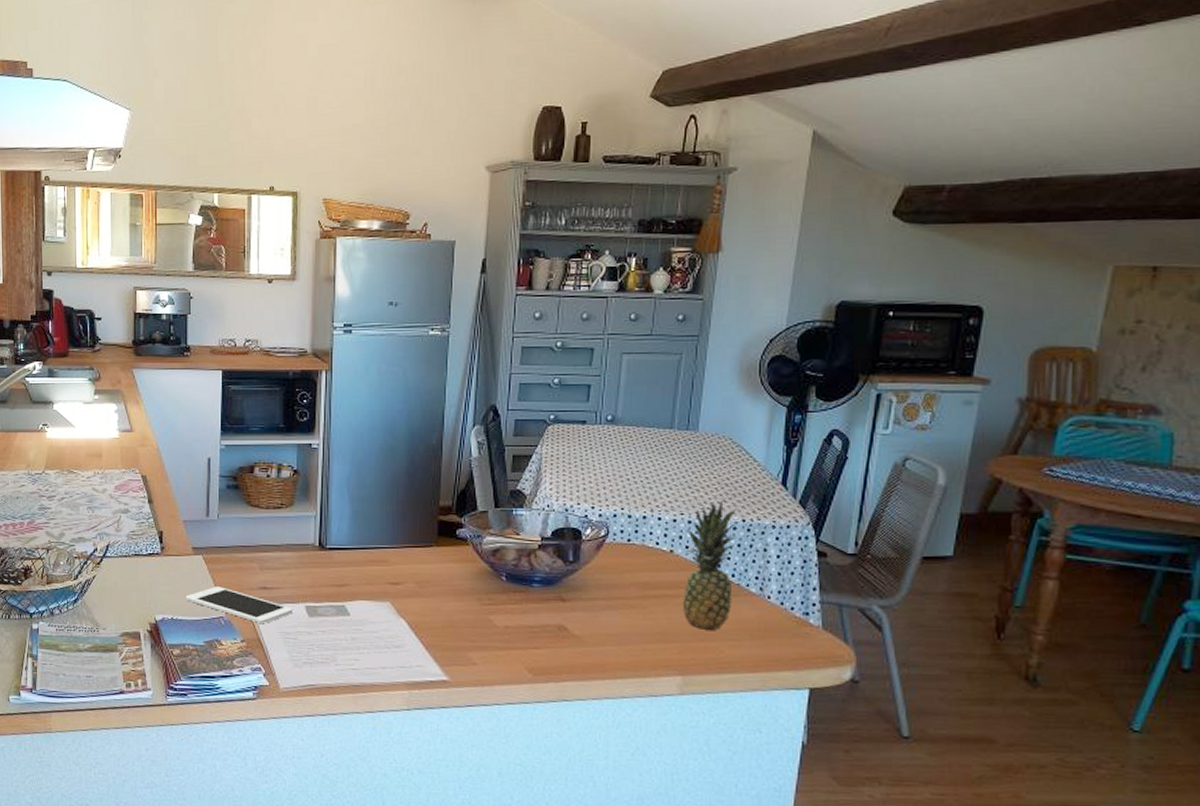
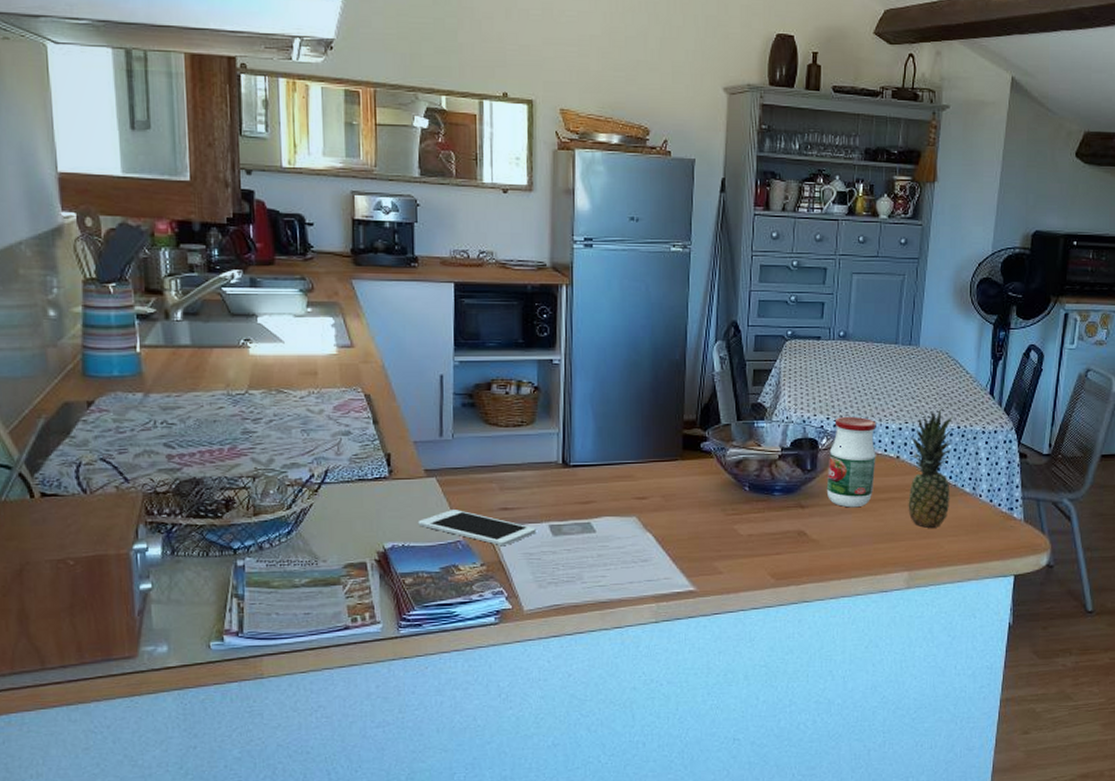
jar: none [590,505,647,604] -> present [826,416,876,508]

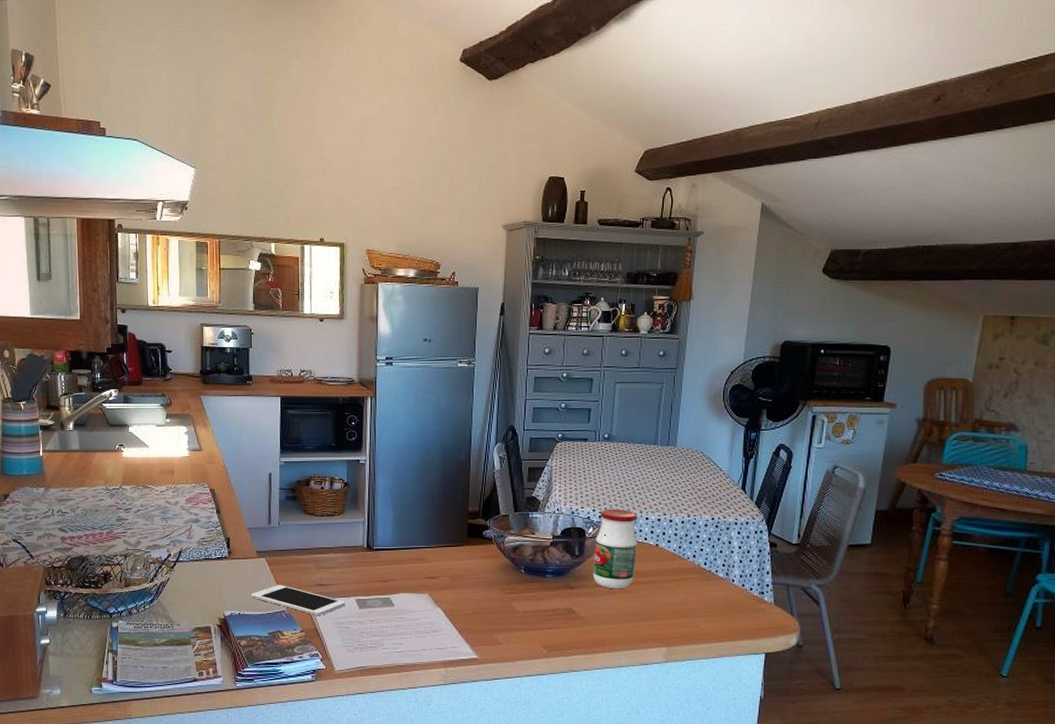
fruit: present [908,408,954,528] -> none [666,502,708,608]

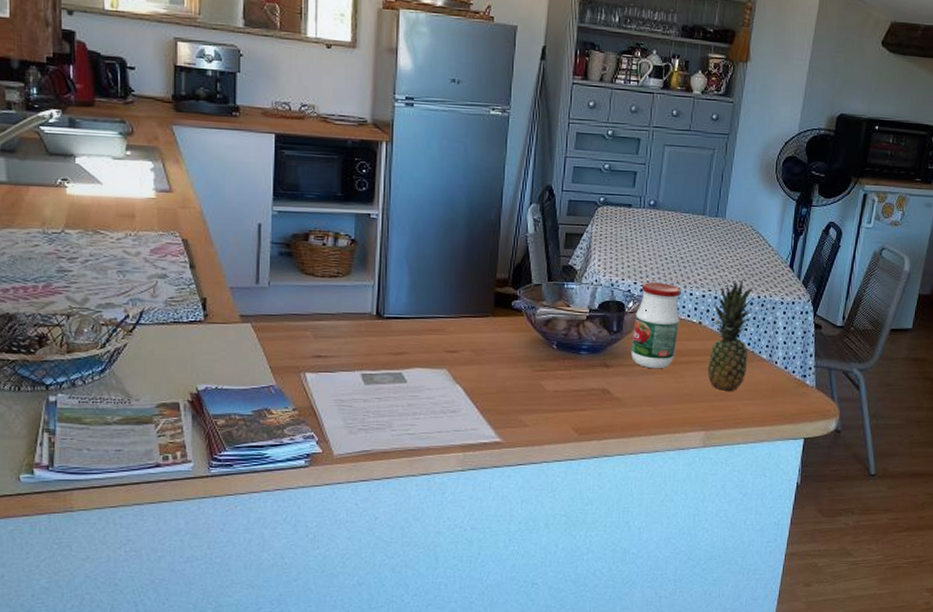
cell phone: present [251,585,345,616] -> none [231,355,348,393]
fruit: none [666,502,708,608] -> present [707,278,755,391]

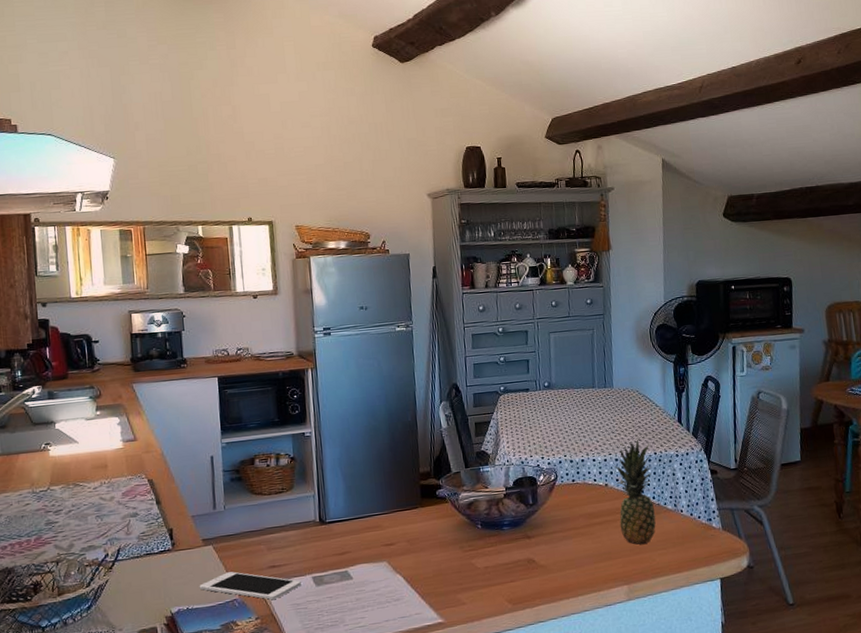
cell phone: none [231,355,348,393] -> present [199,571,301,600]
jar: present [630,281,681,369] -> none [546,453,589,534]

